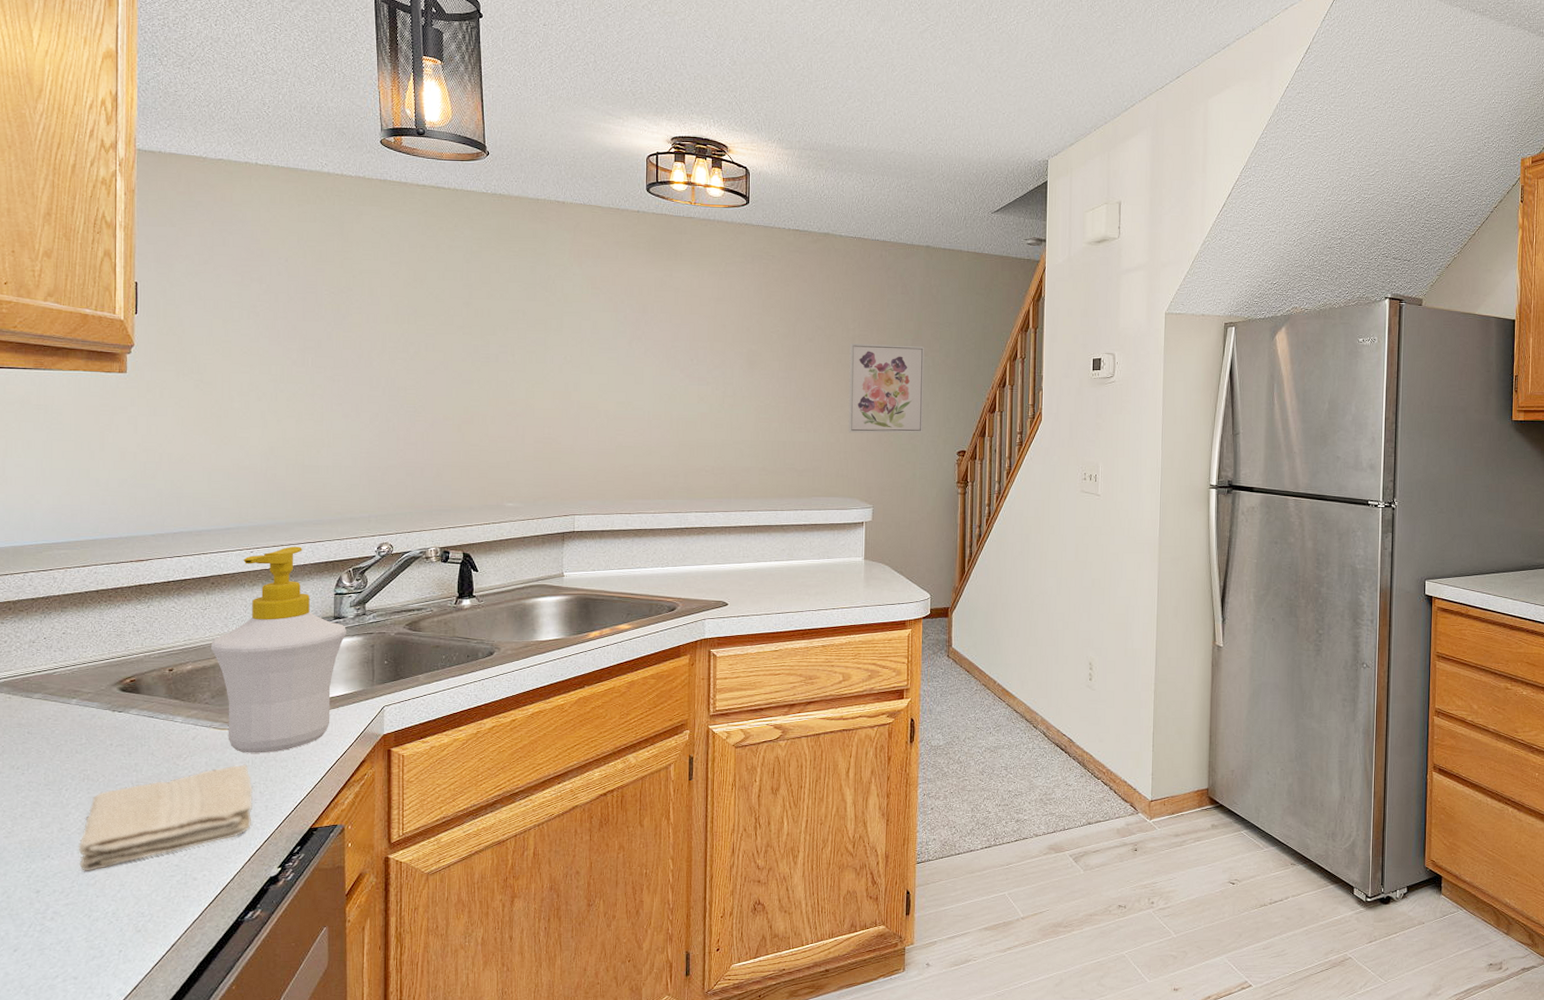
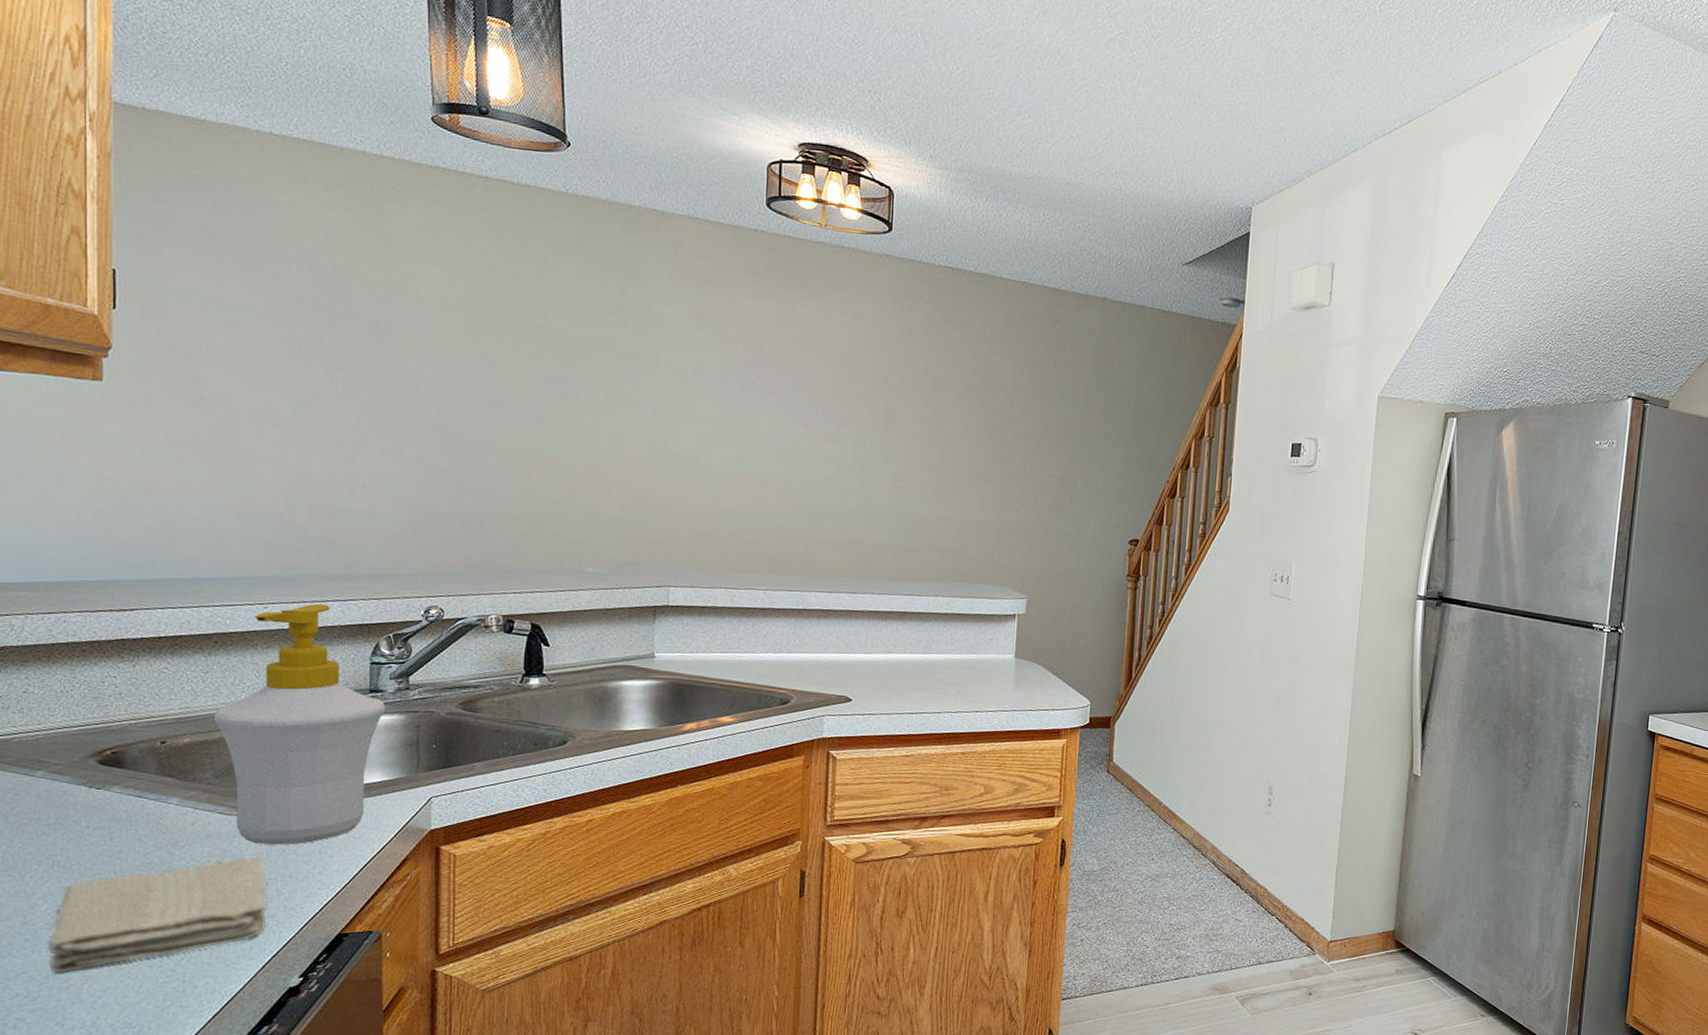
wall art: present [848,343,925,433] -> none [1001,405,1096,516]

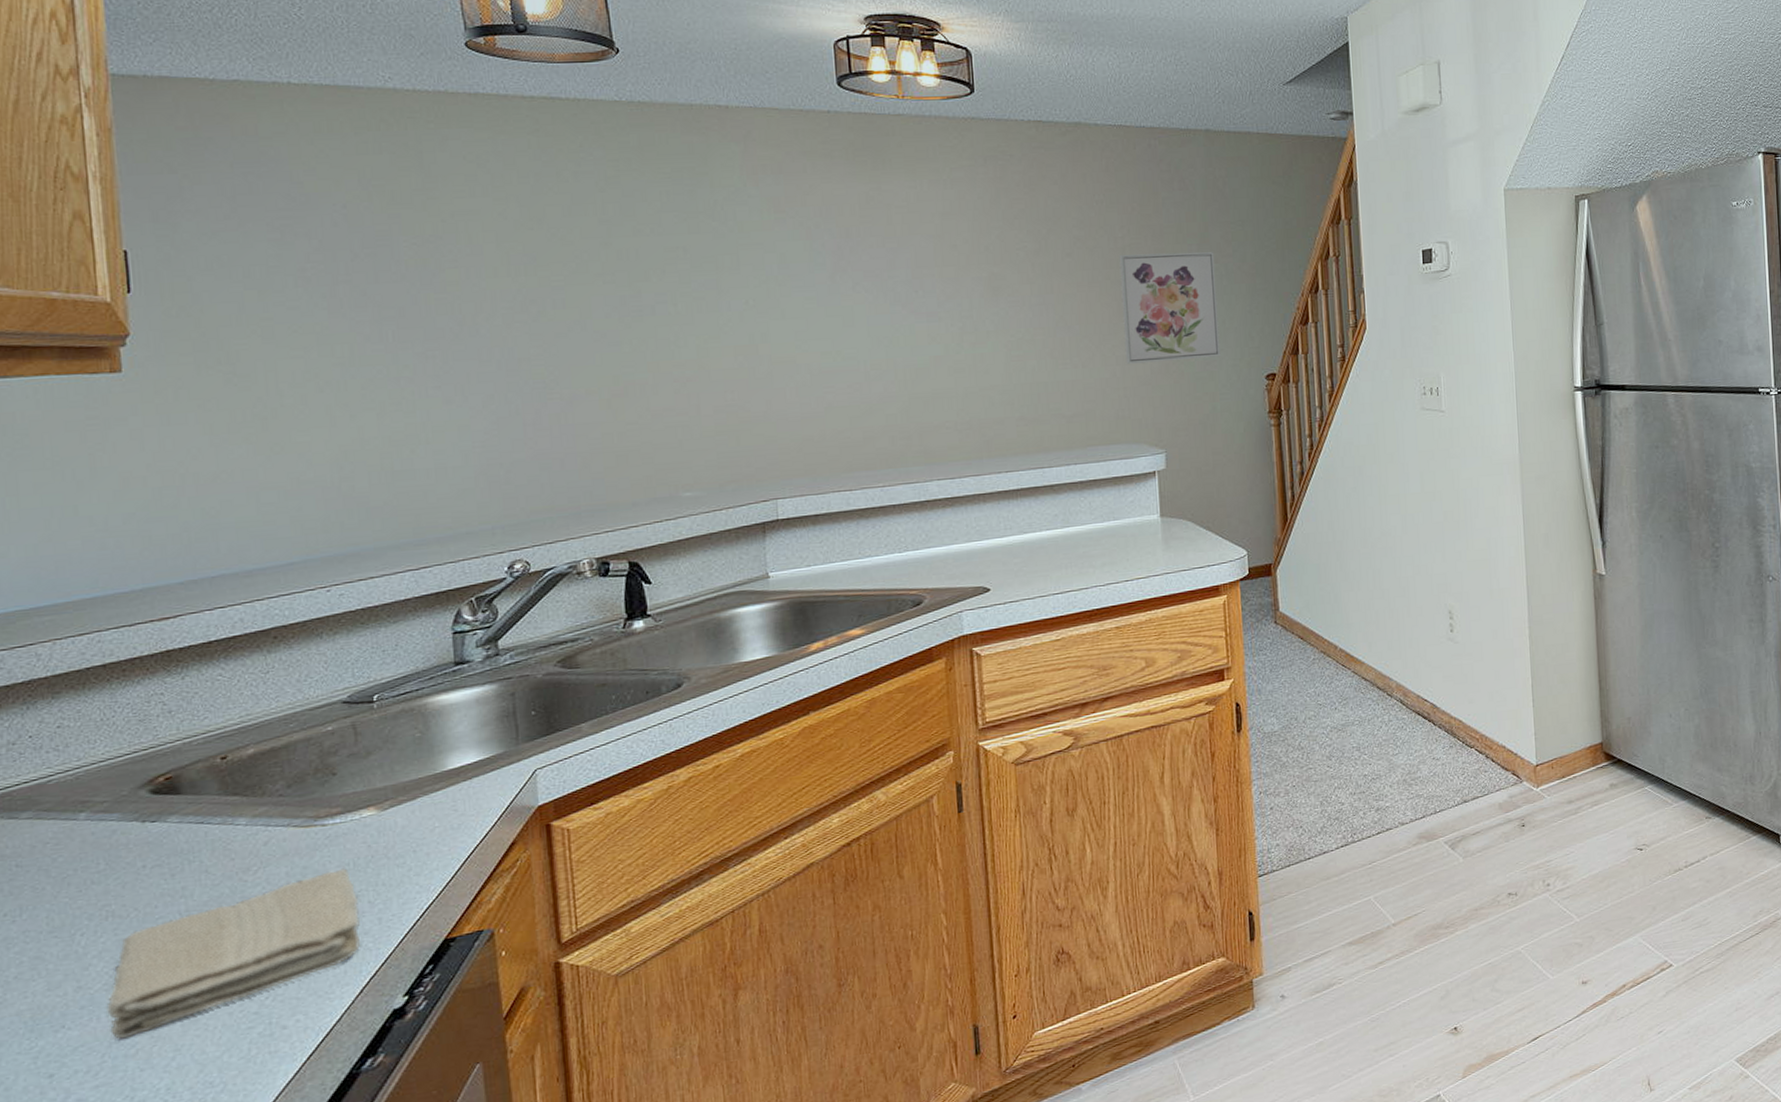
soap bottle: present [214,603,385,845] -> none [280,576,474,854]
wall art: none [1001,405,1096,516] -> present [1119,251,1221,364]

